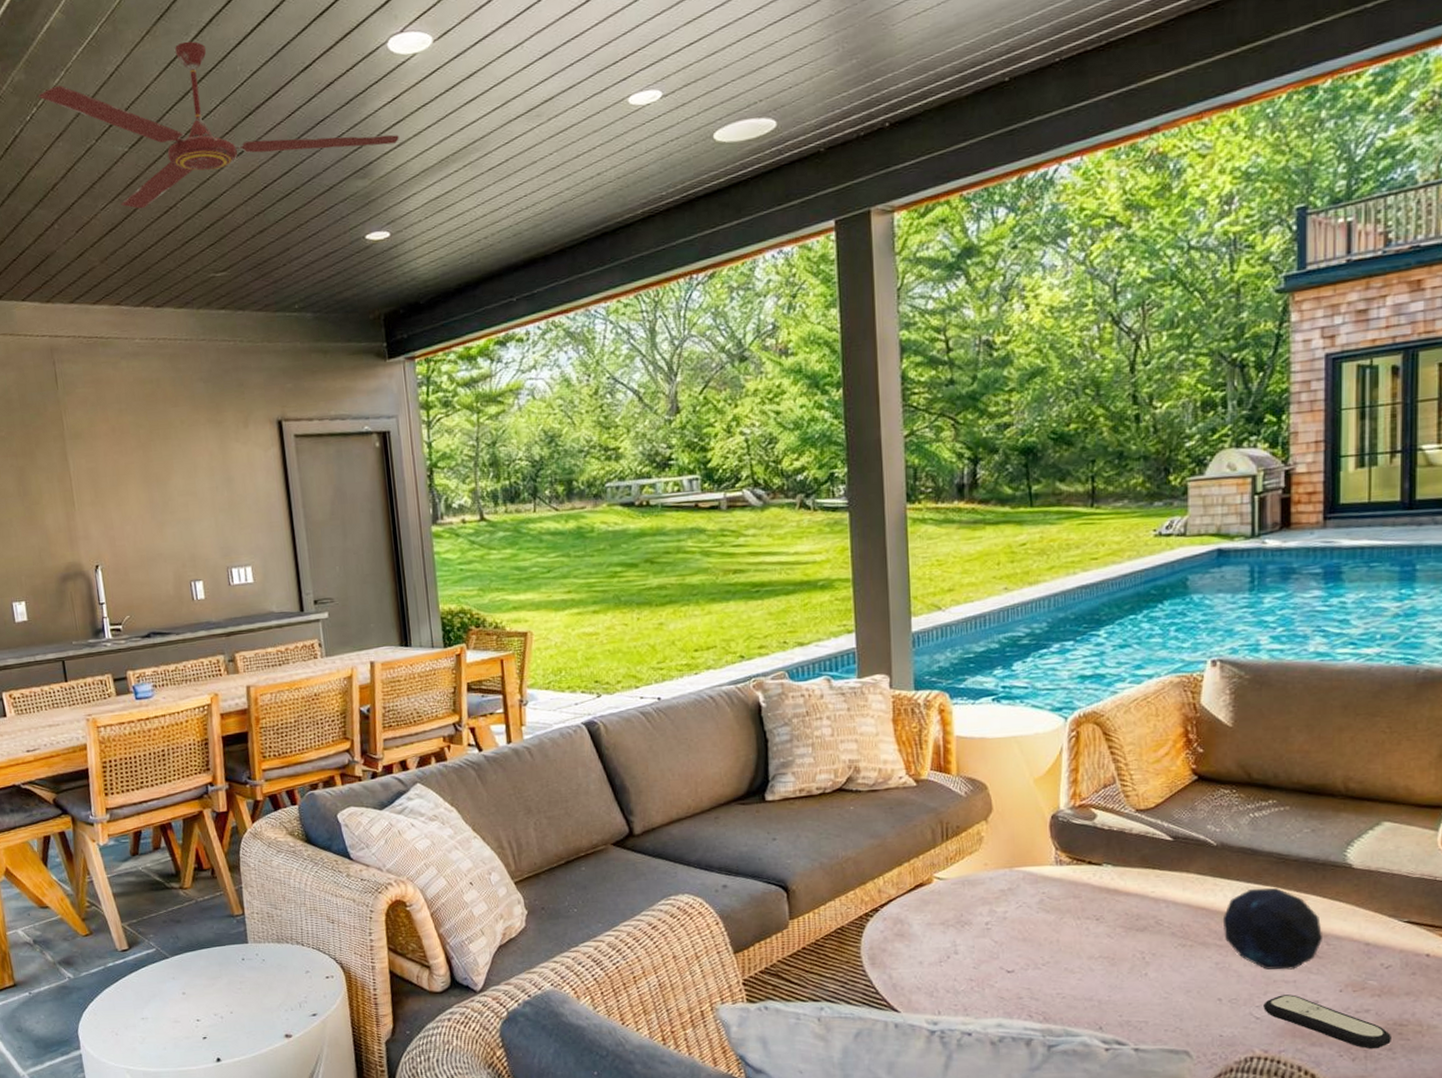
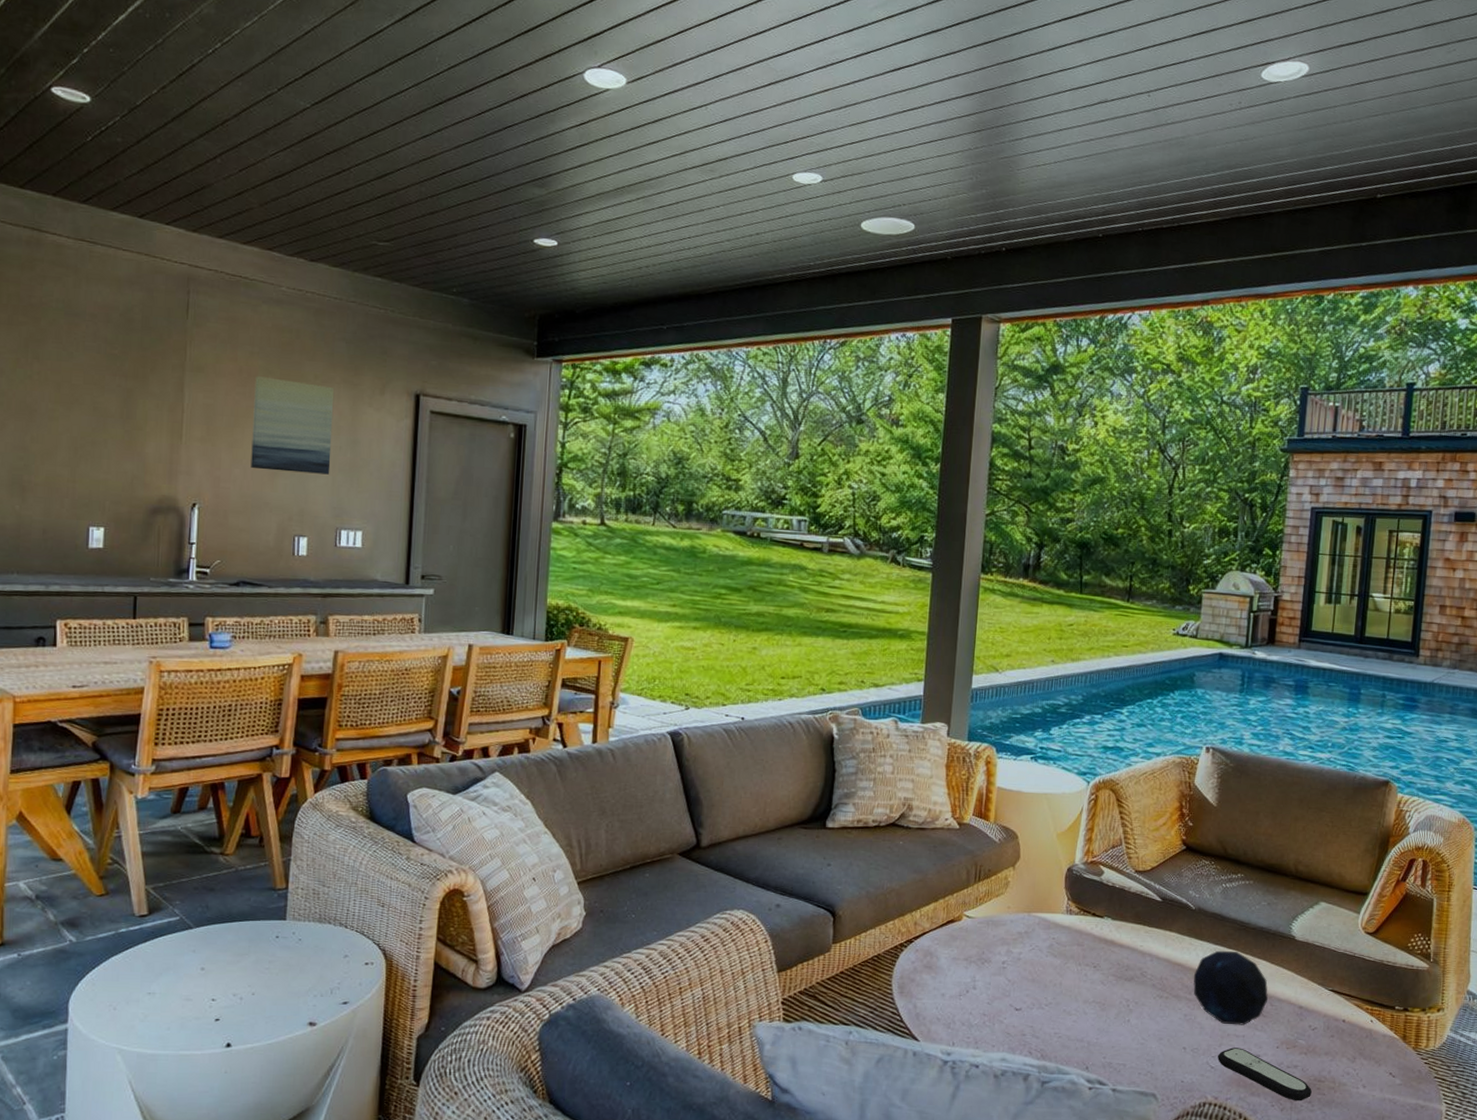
ceiling fan: present [37,41,399,209] -> none [225,21,581,165]
wall art: none [128,429,212,523] -> present [250,376,335,475]

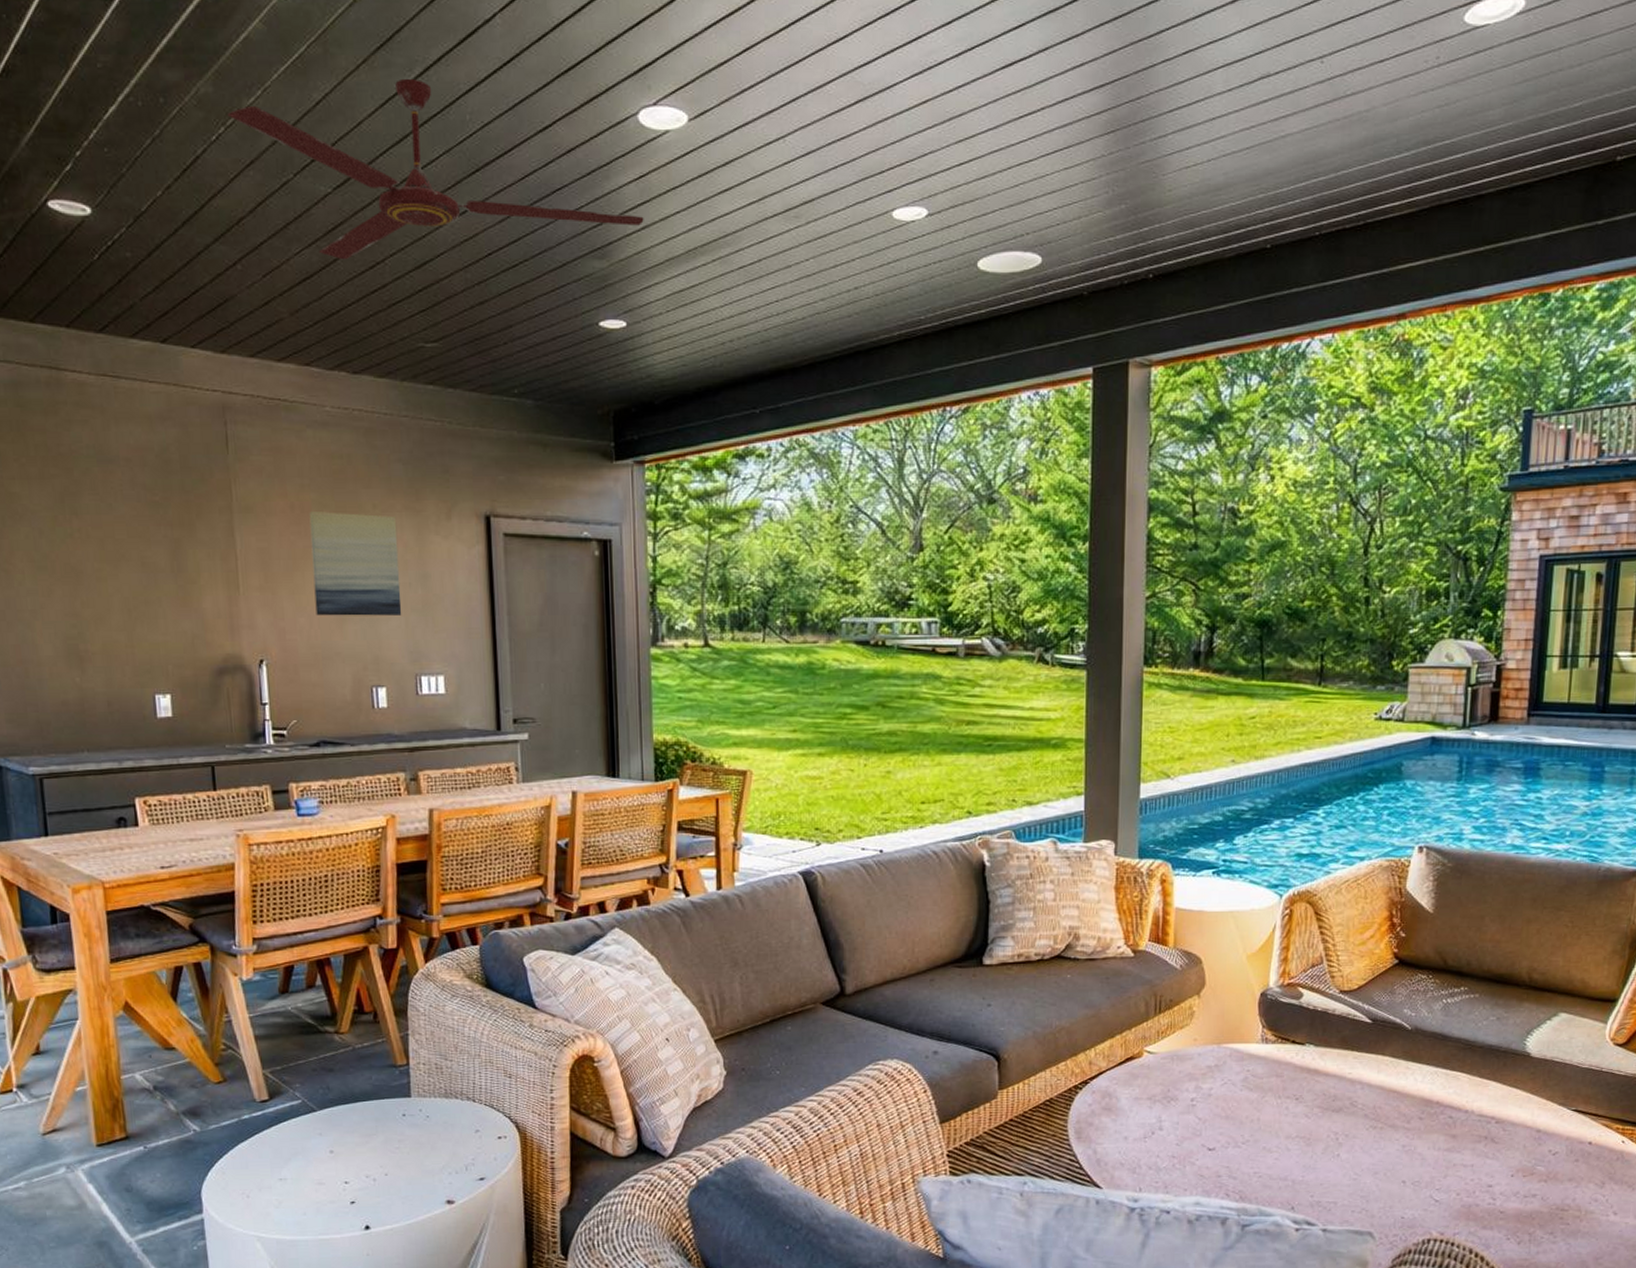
ceiling fan: none [225,21,581,165] -> present [227,78,644,260]
decorative orb: present [1193,950,1268,1025] -> none [1411,1073,1500,1154]
remote control: present [1217,1048,1312,1101] -> none [1443,1178,1554,1233]

